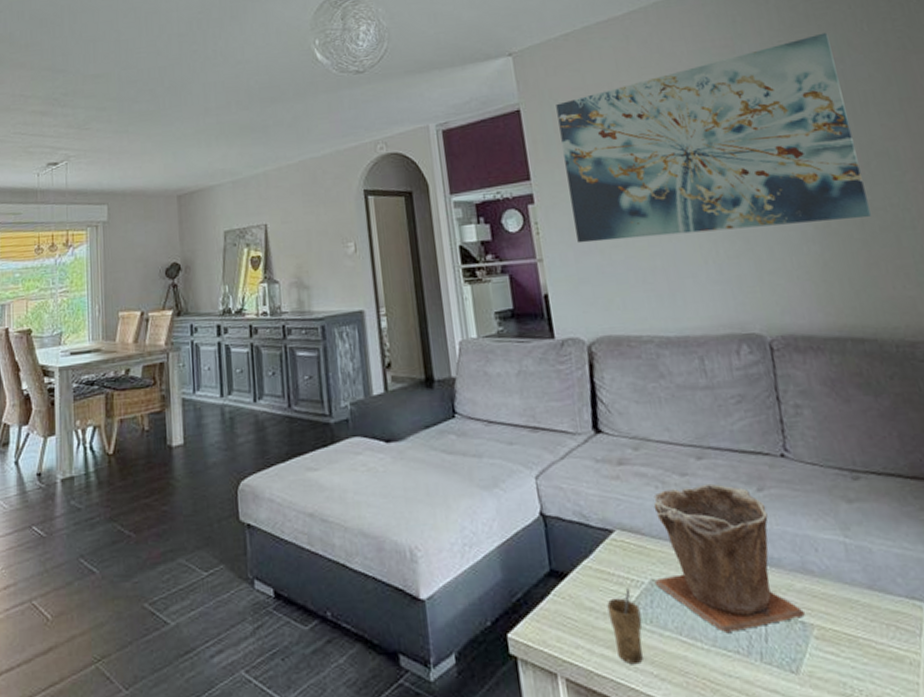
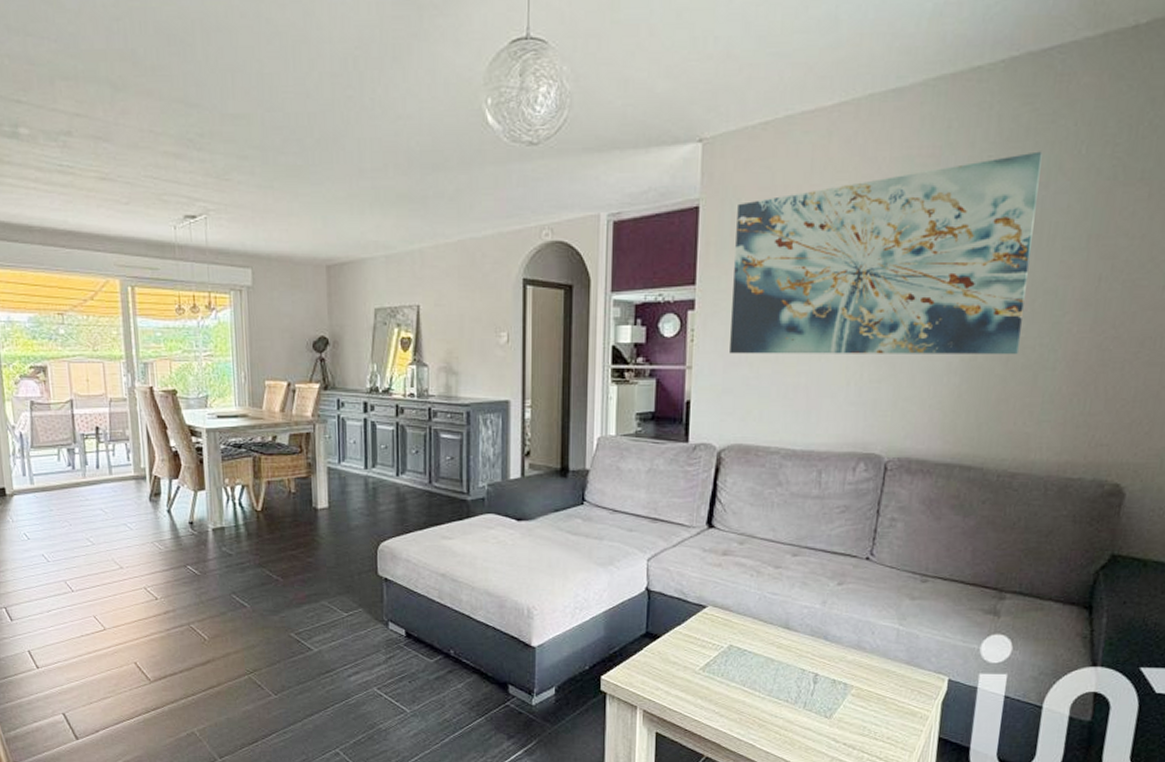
cup: present [607,588,643,665] -> none [688,650,715,704]
plant pot: present [653,483,805,634] -> none [732,576,849,688]

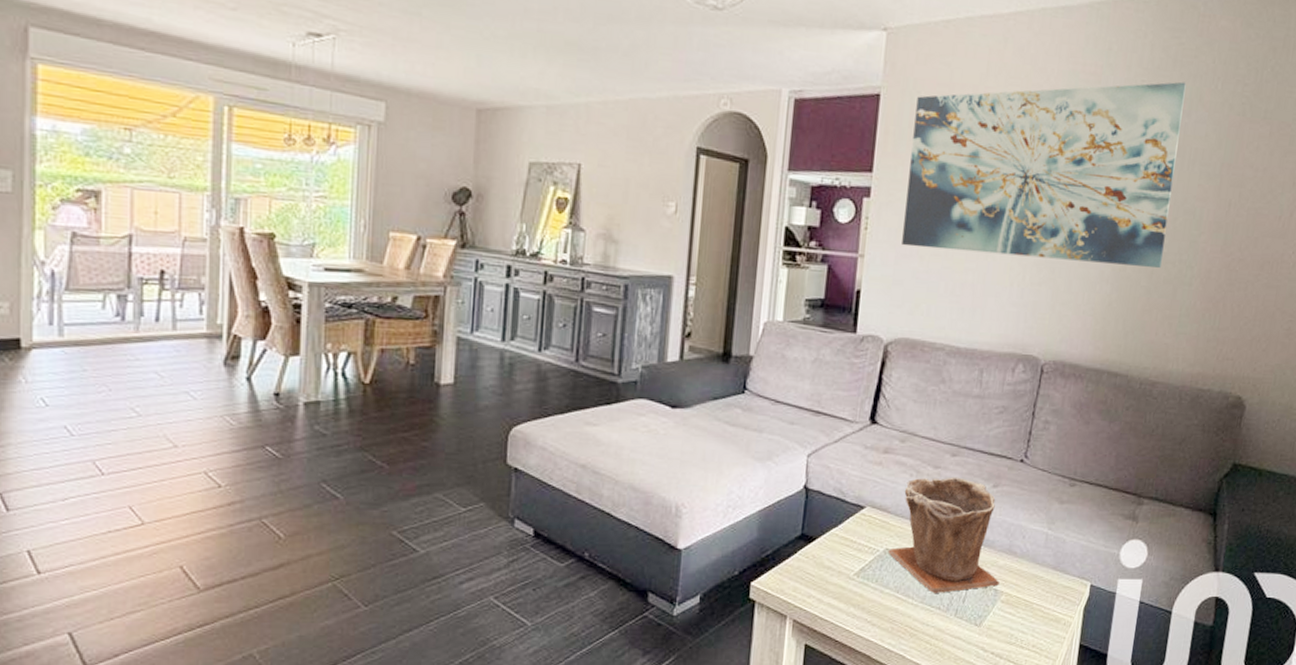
plant pot: none [732,576,849,688] -> present [888,477,999,594]

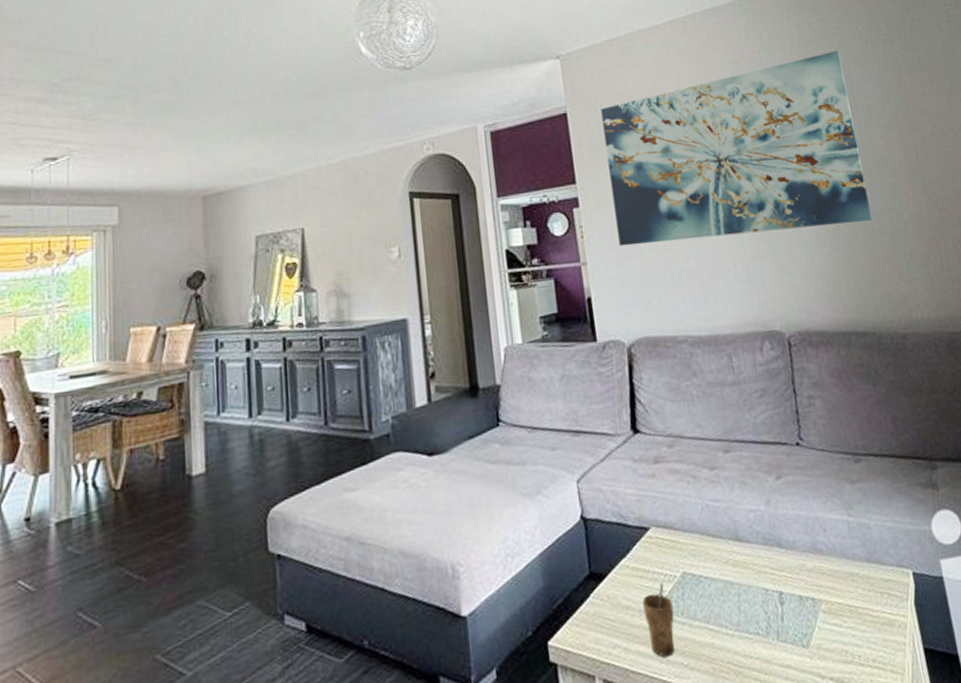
cup: none [842,554,870,613] -> present [642,583,675,658]
plant pot: present [888,477,999,594] -> none [685,475,815,618]

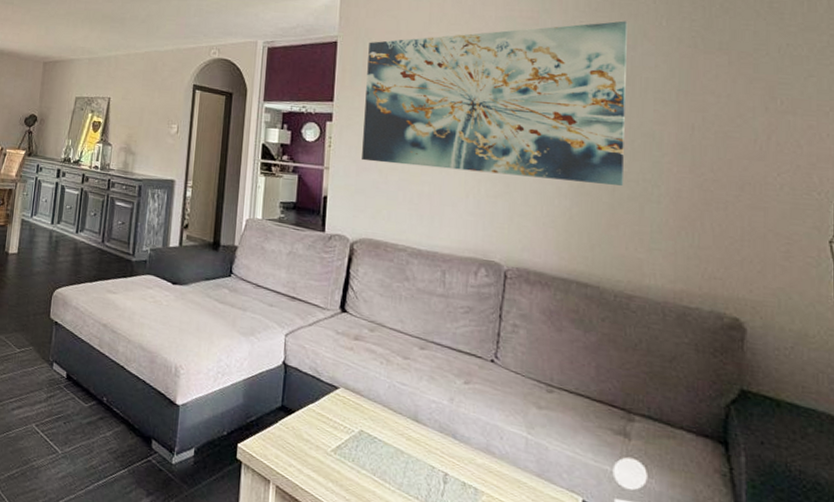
cup: present [642,583,675,658] -> none [320,432,346,489]

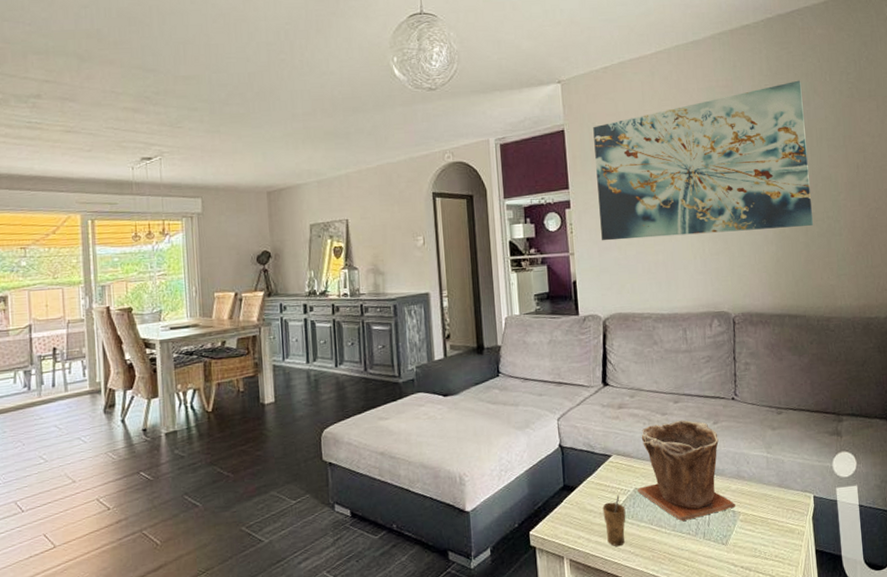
cup: none [320,432,346,489] -> present [602,495,626,547]
plant pot: none [362,366,479,485] -> present [637,419,735,522]

